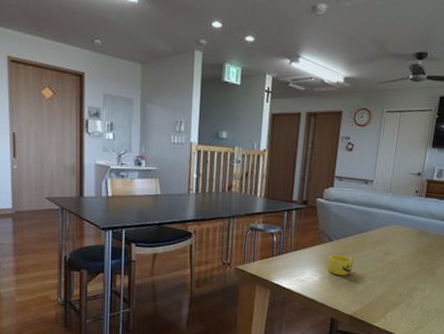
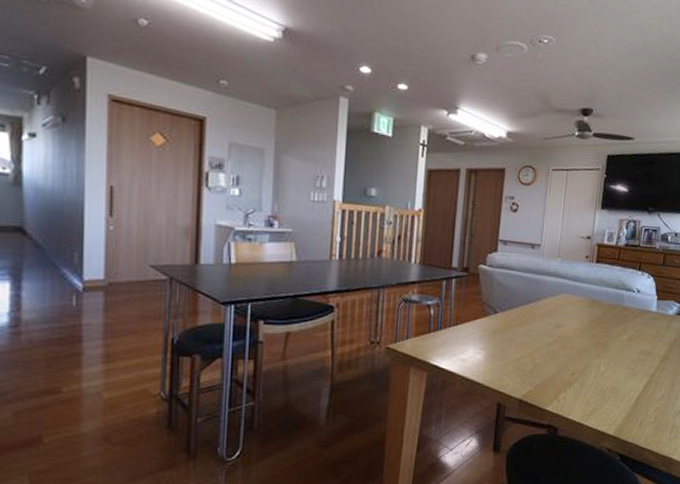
cup: present [327,254,355,276] -> none [491,328,523,353]

